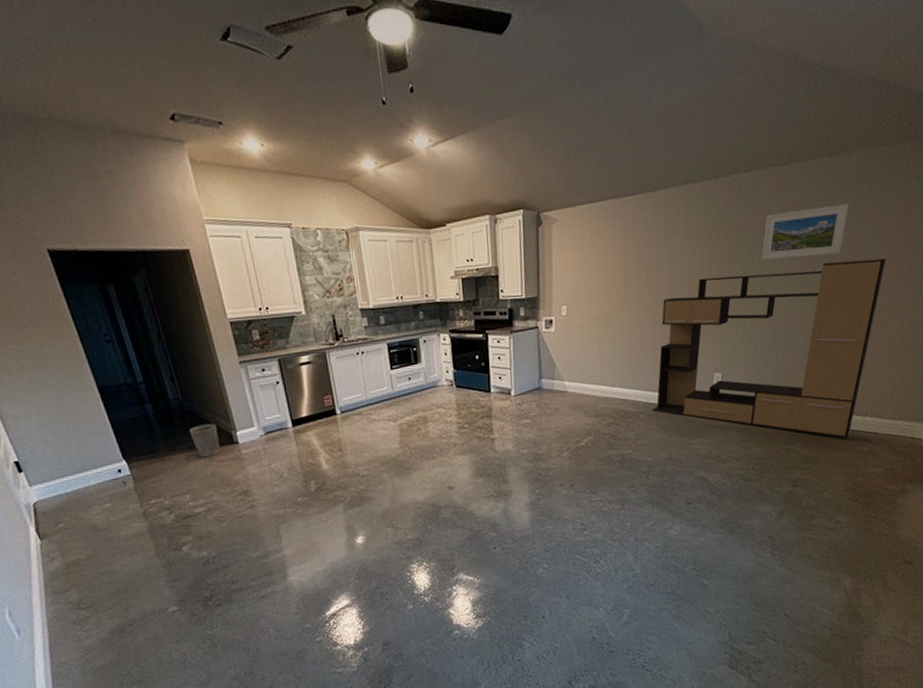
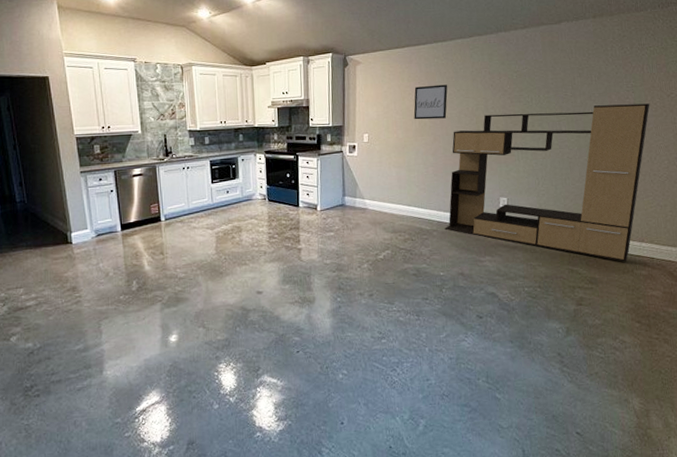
wastebasket: present [189,424,221,458] -> none [30,225,55,255]
wall art: none [618,243,658,287] -> present [413,84,448,120]
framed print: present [762,203,850,260] -> none [539,57,614,101]

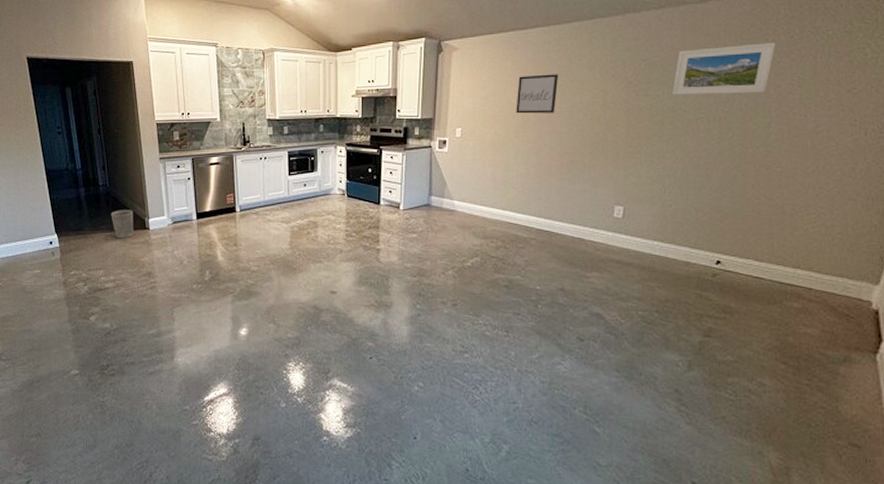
wastebasket: none [30,225,55,255] -> present [111,210,134,239]
media console: present [445,103,650,262] -> none [545,100,822,291]
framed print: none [539,57,614,101] -> present [672,42,776,95]

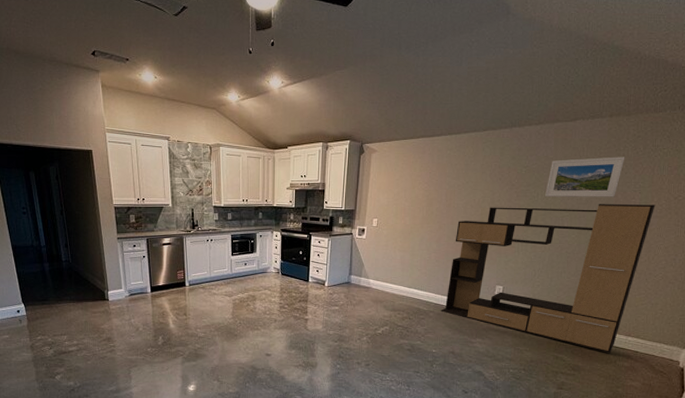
wastebasket: present [111,210,134,239] -> none [73,283,94,309]
wall art: present [516,74,559,114] -> none [422,176,458,209]
media console: none [545,100,822,291] -> present [441,204,656,353]

